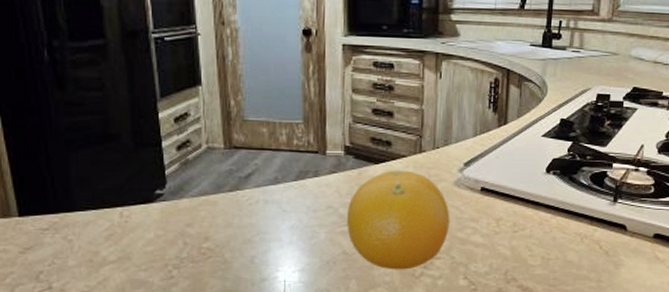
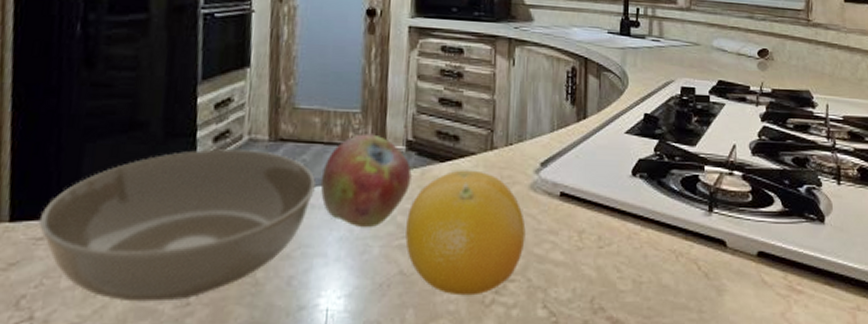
bowl: none [42,156,267,276] -> present [38,149,316,302]
fruit: none [272,141,350,219] -> present [320,133,412,228]

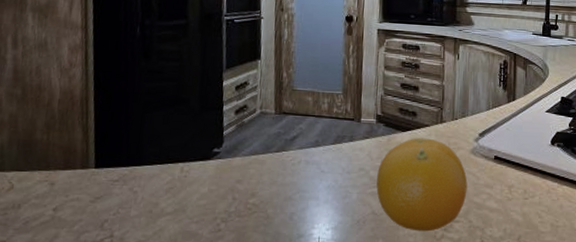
bowl: present [38,149,316,302] -> none [115,119,310,228]
fruit: present [320,133,412,228] -> none [313,109,381,180]

